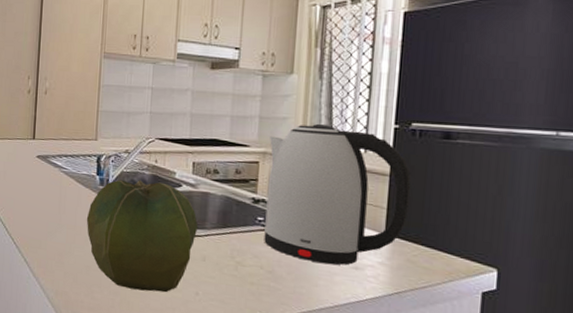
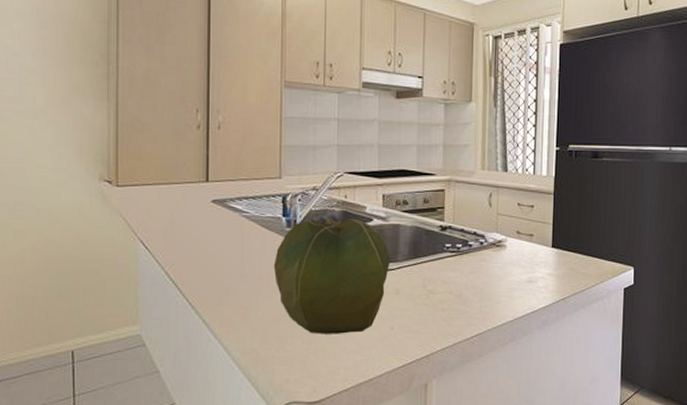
kettle: present [263,123,412,266] -> none [451,149,571,282]

